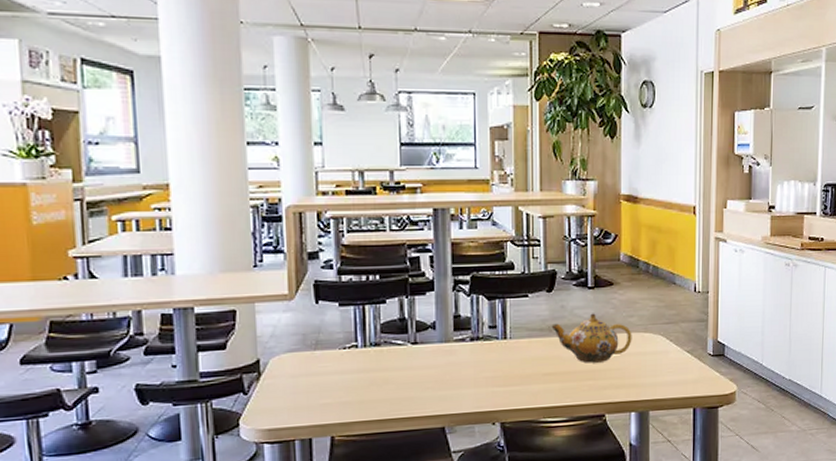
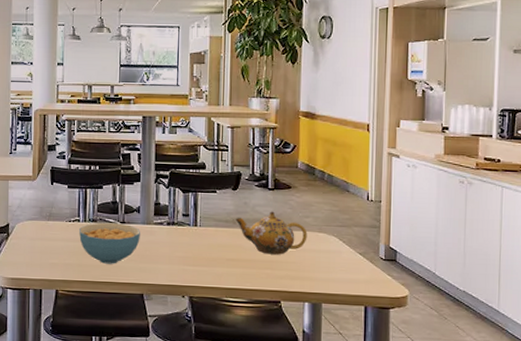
cereal bowl: none [358,344,437,397] -> present [79,222,140,264]

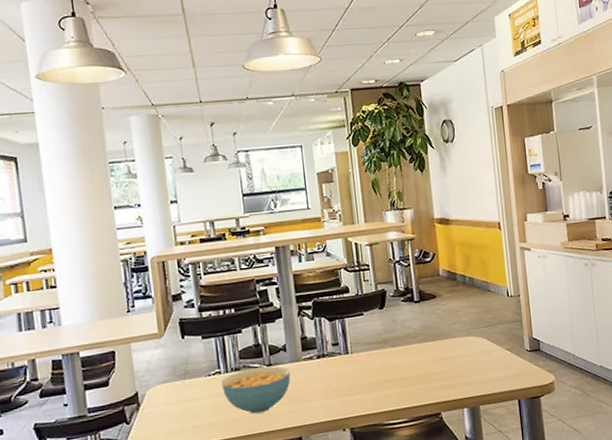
teapot: present [235,211,308,255] -> none [386,323,458,368]

